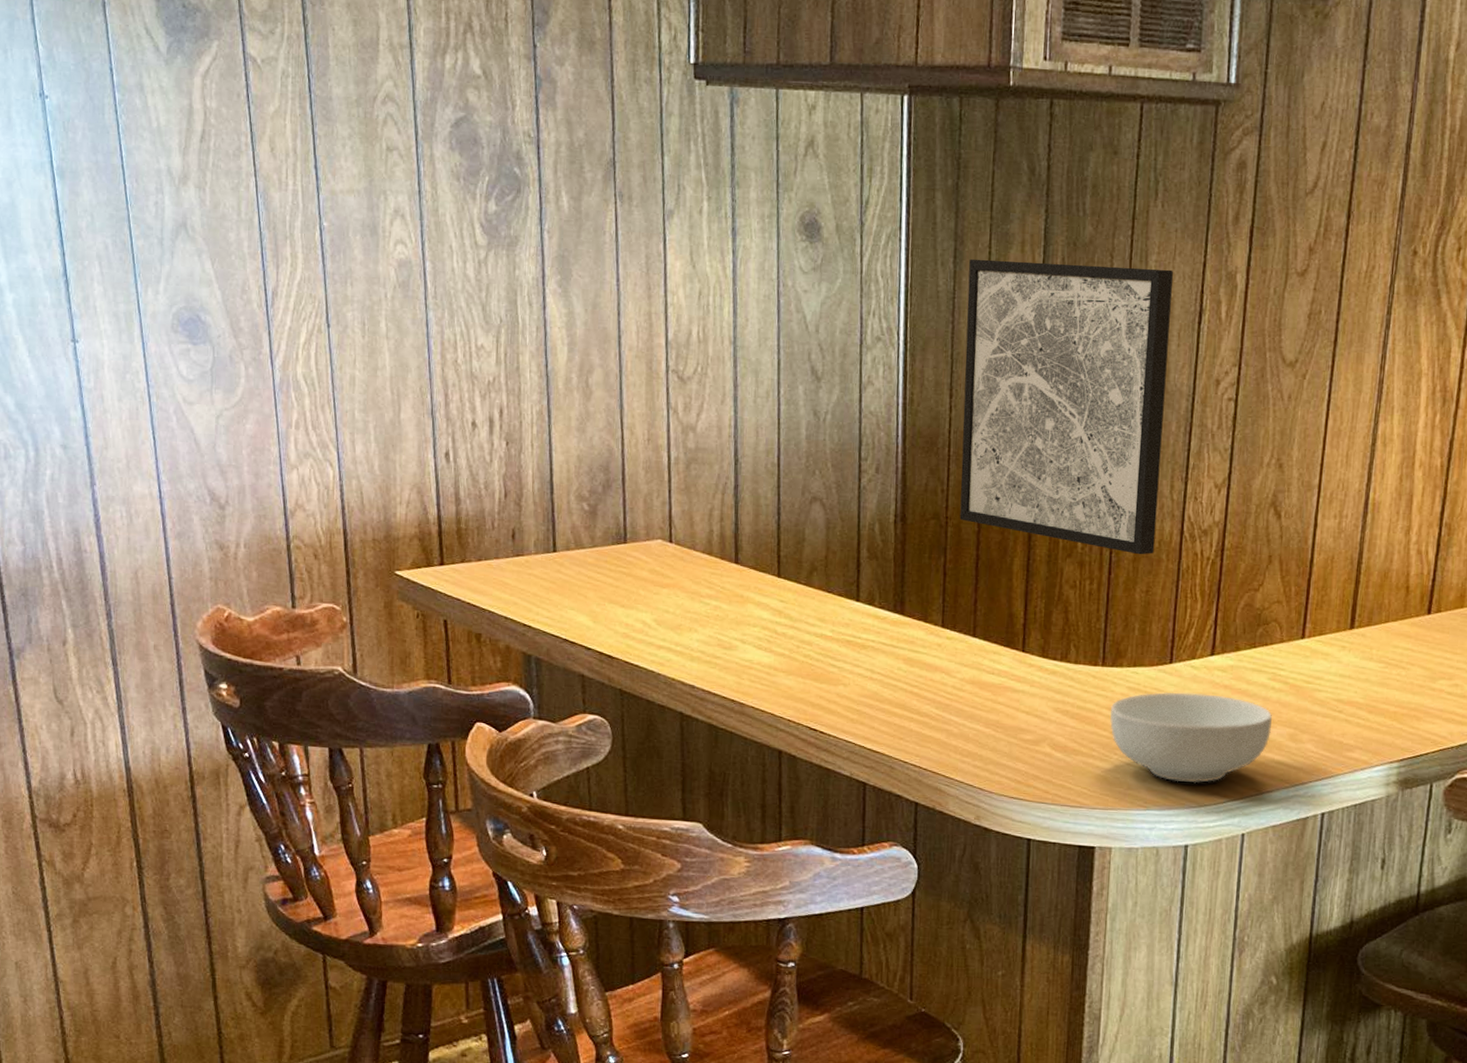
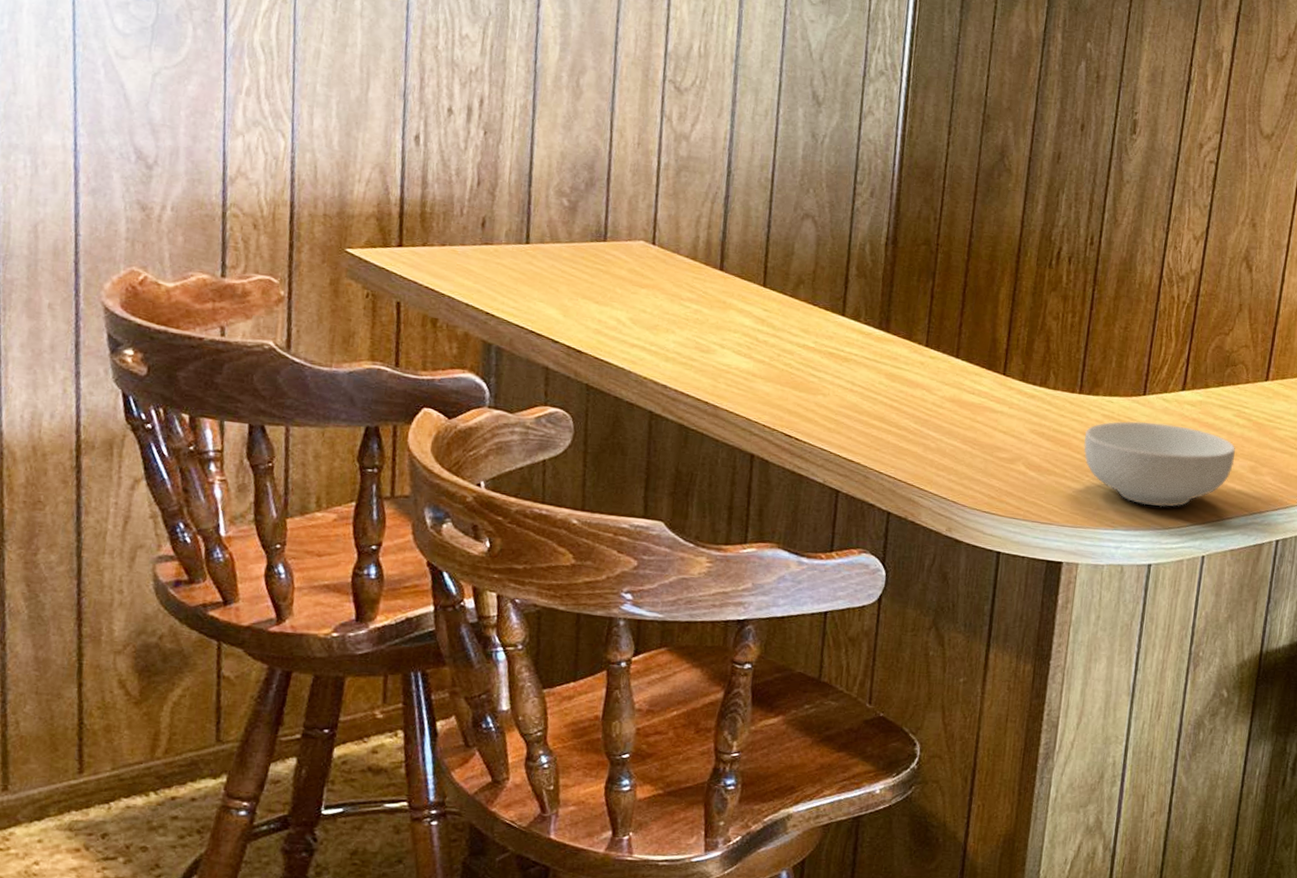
wall art: present [959,258,1173,555] -> none [950,10,1166,295]

